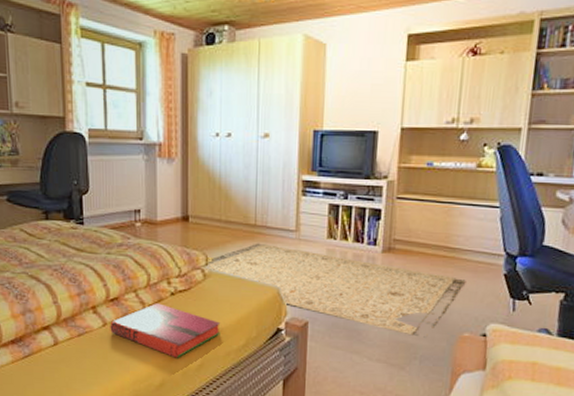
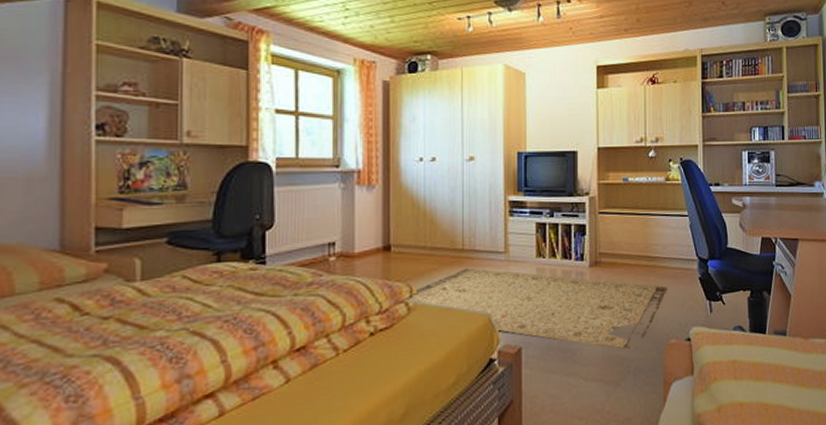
hardback book: present [110,303,221,358] -> none [294,347,427,410]

